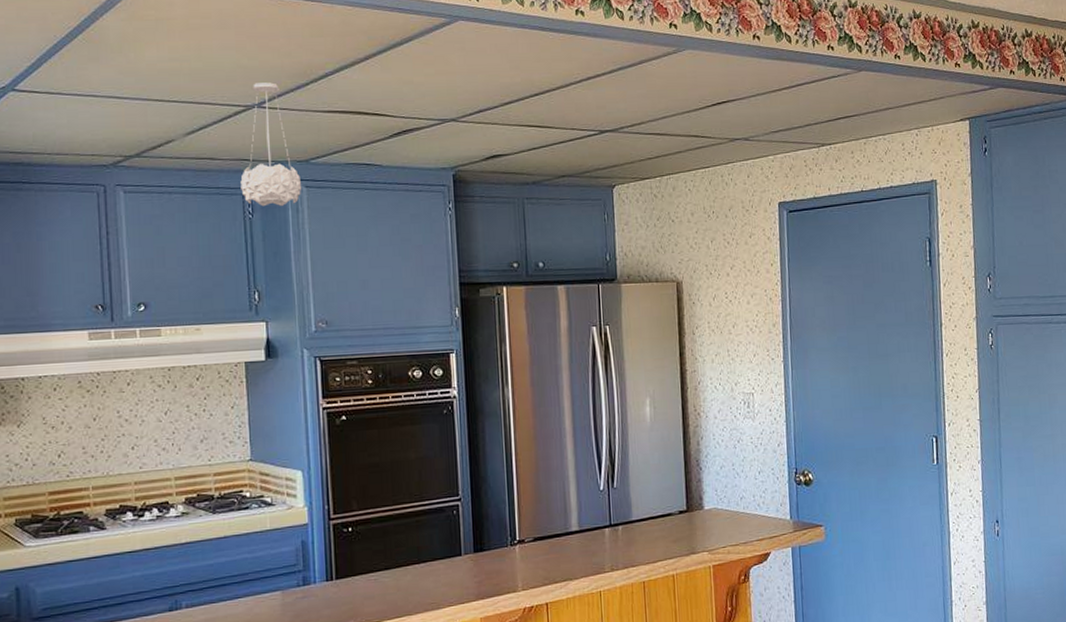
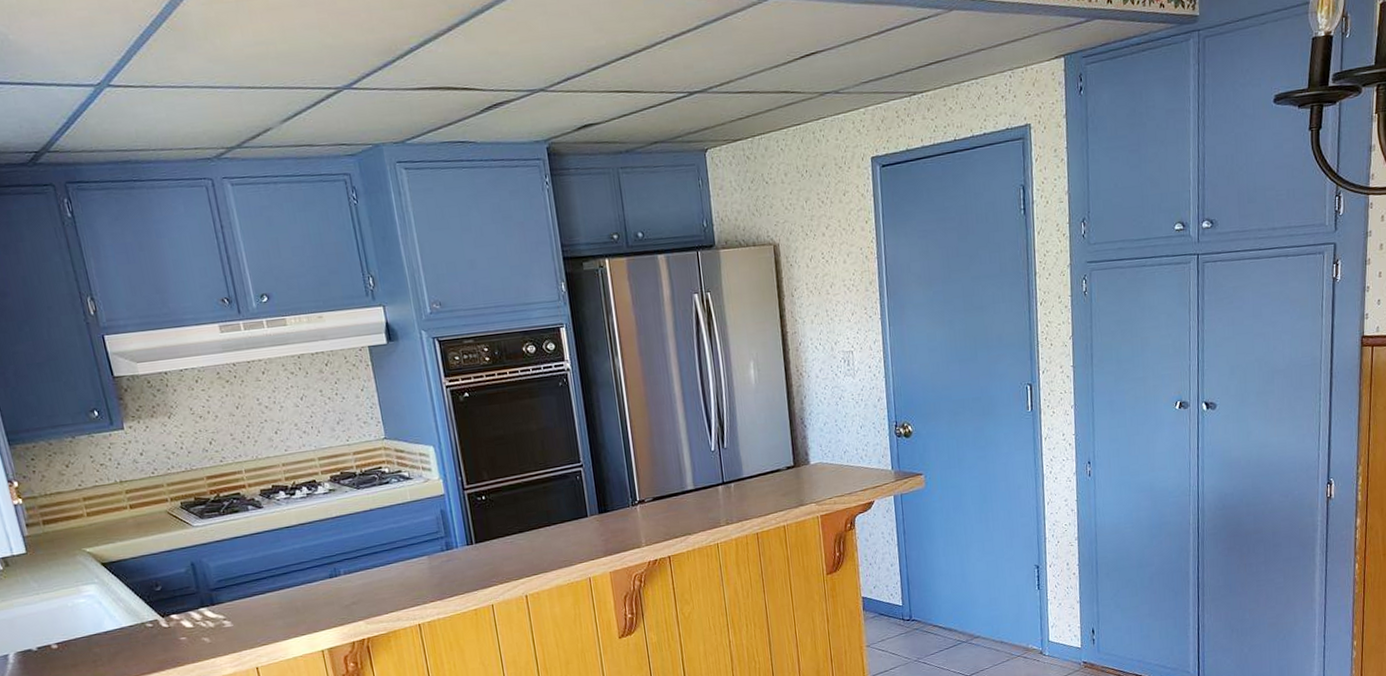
pendant light: present [240,82,302,207] -> none [339,61,402,192]

